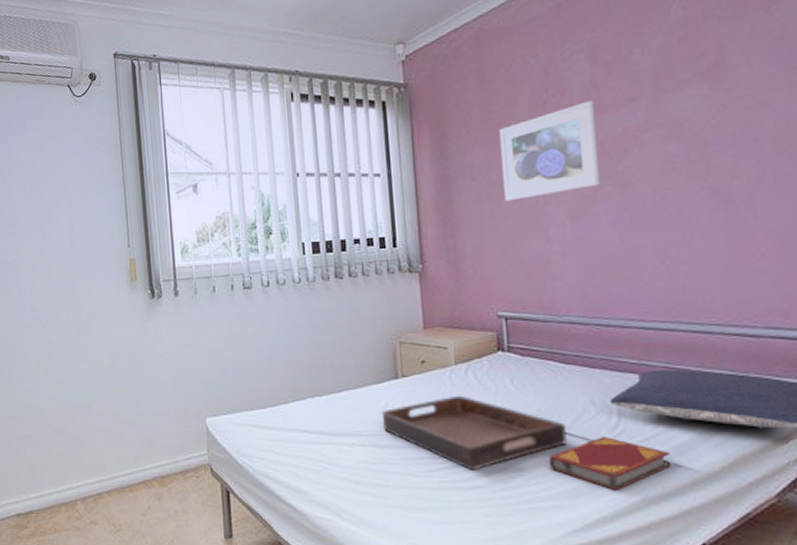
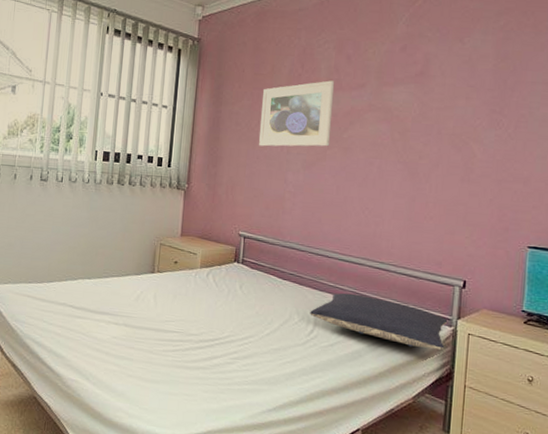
serving tray: present [381,395,568,470] -> none [135,292,276,355]
hardback book: present [548,437,671,490] -> none [257,339,346,382]

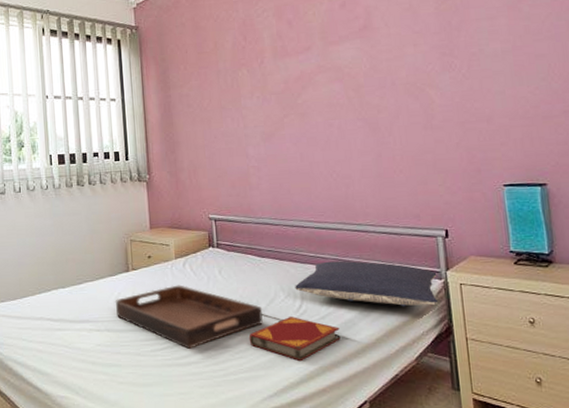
serving tray: none [135,292,276,355] -> present [115,285,264,349]
hardback book: none [257,339,346,382] -> present [248,317,341,361]
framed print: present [259,80,335,147] -> none [210,48,286,125]

